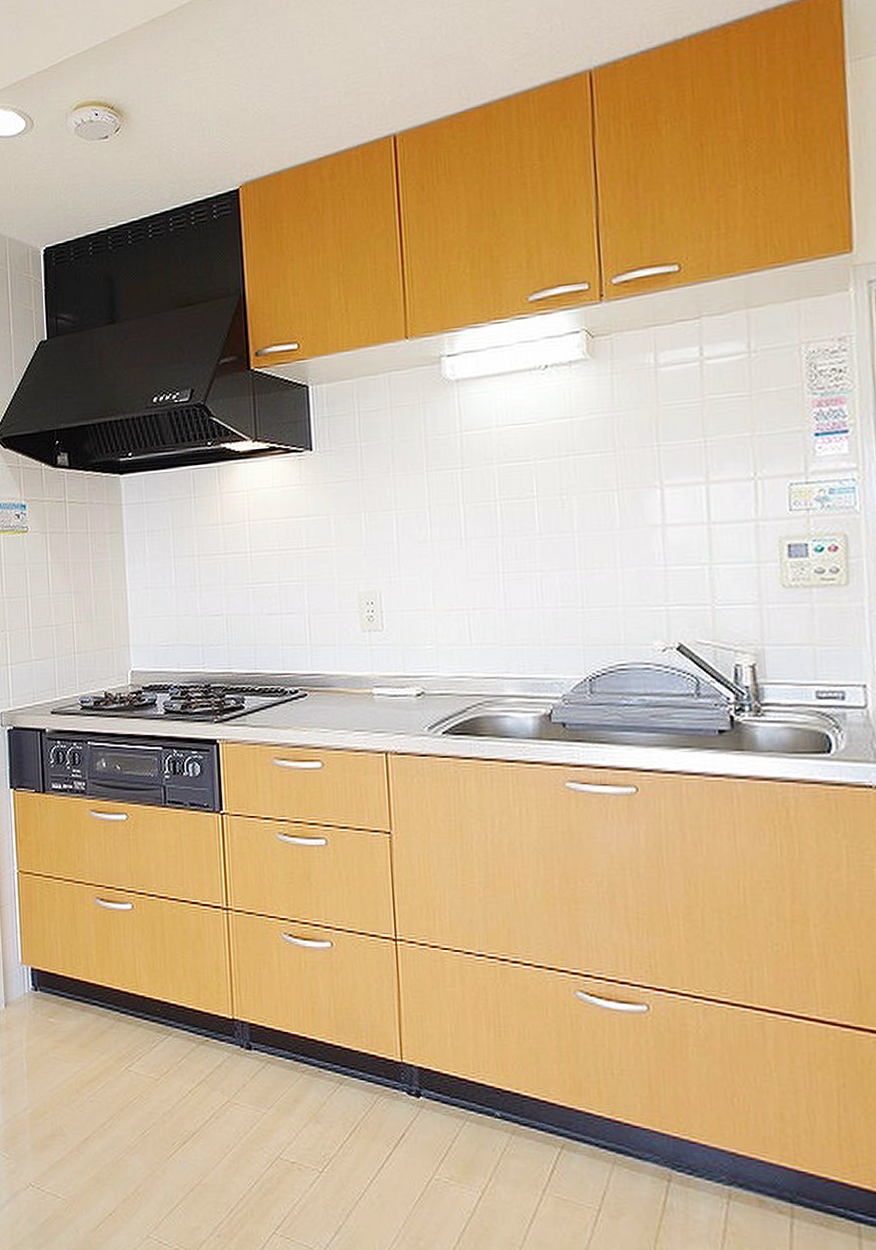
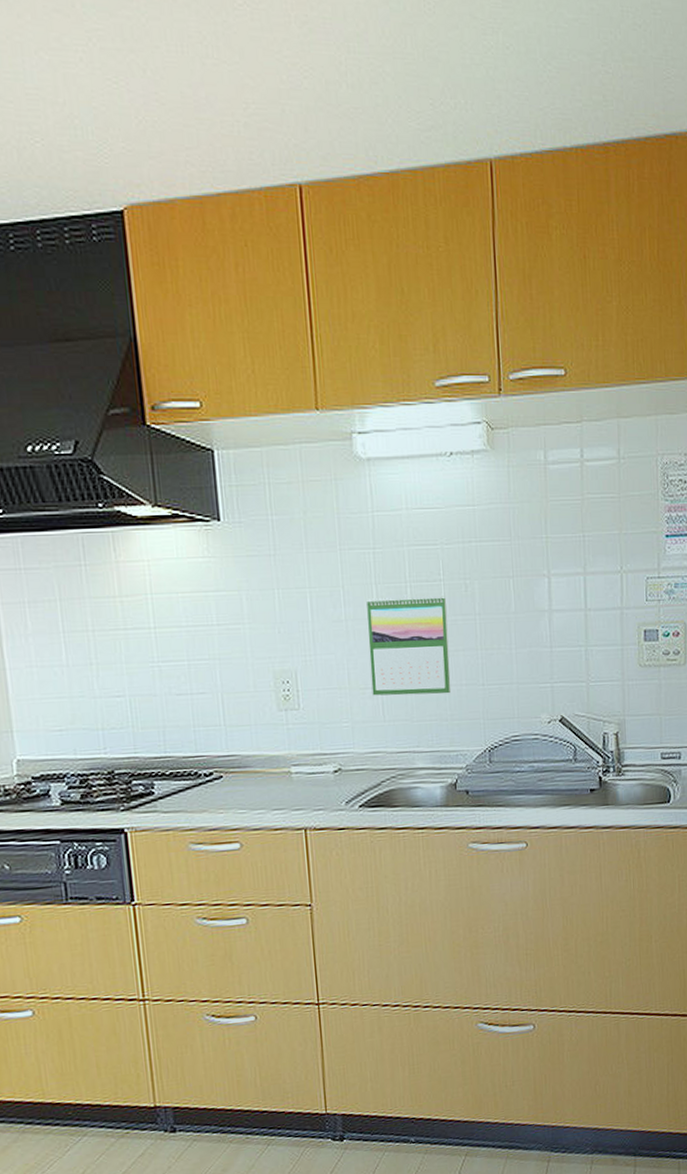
calendar: none [453,512,546,618] -> present [366,594,451,696]

